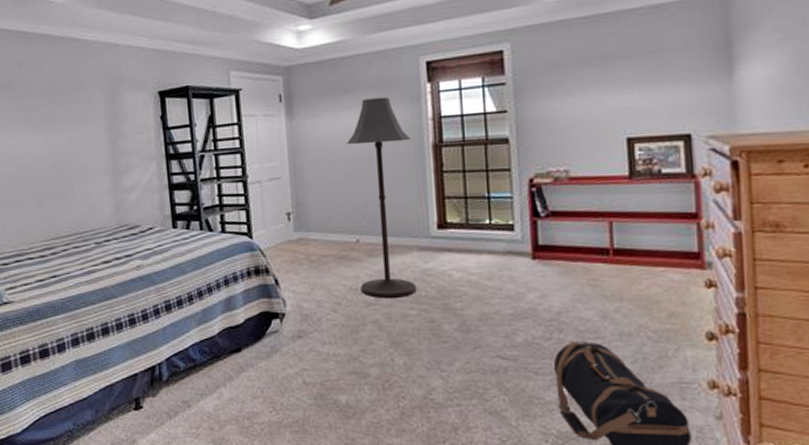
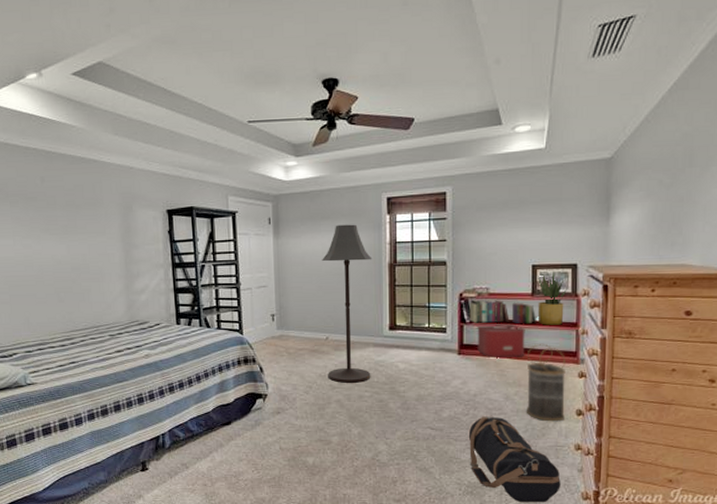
books: none [543,185,601,217] -> present [469,299,510,323]
storage box: none [556,216,626,262] -> present [477,324,525,358]
books: none [601,187,640,216] -> present [511,302,537,323]
basket: none [628,241,690,349] -> present [526,343,566,422]
planter: none [634,145,681,218] -> present [537,271,569,325]

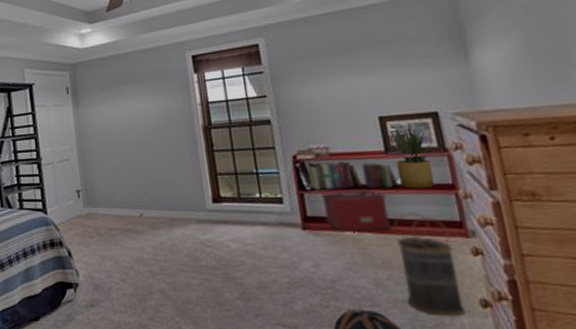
floor lamp: present [322,224,373,383] -> none [127,86,198,268]

